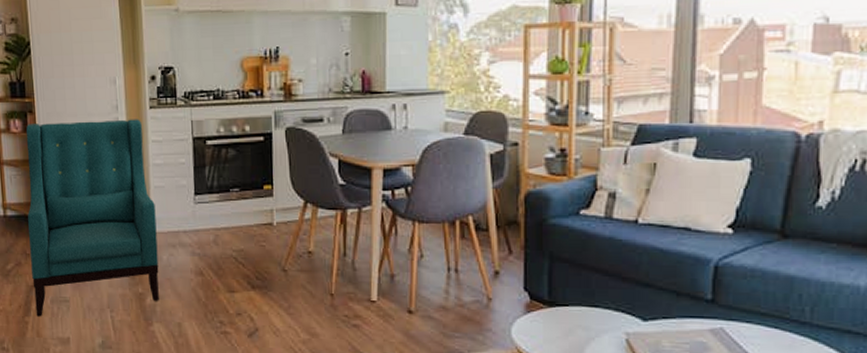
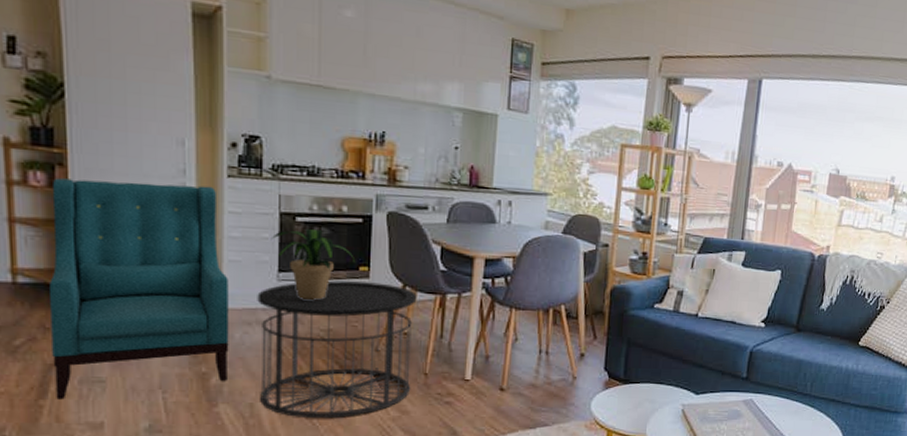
side table: none [178,201,319,339] -> present [257,280,417,419]
potted plant: none [186,150,259,220] -> present [270,228,354,300]

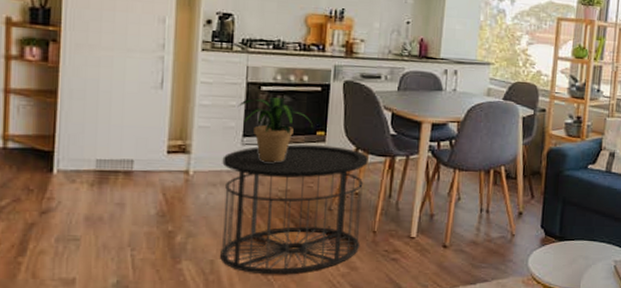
armchair: present [49,178,229,400] -> none [33,53,197,257]

